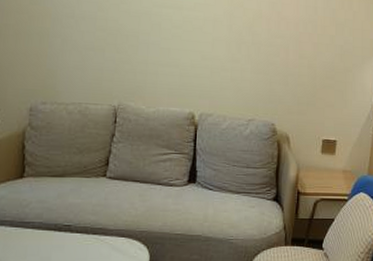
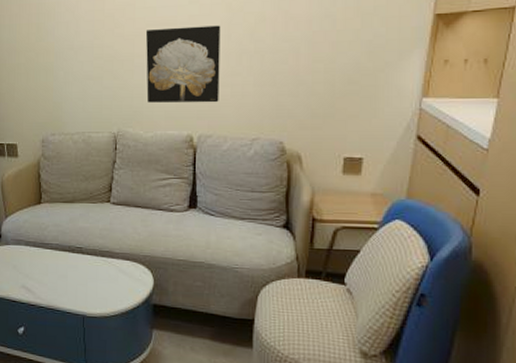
wall art: none [150,10,223,85] -> present [145,25,221,103]

